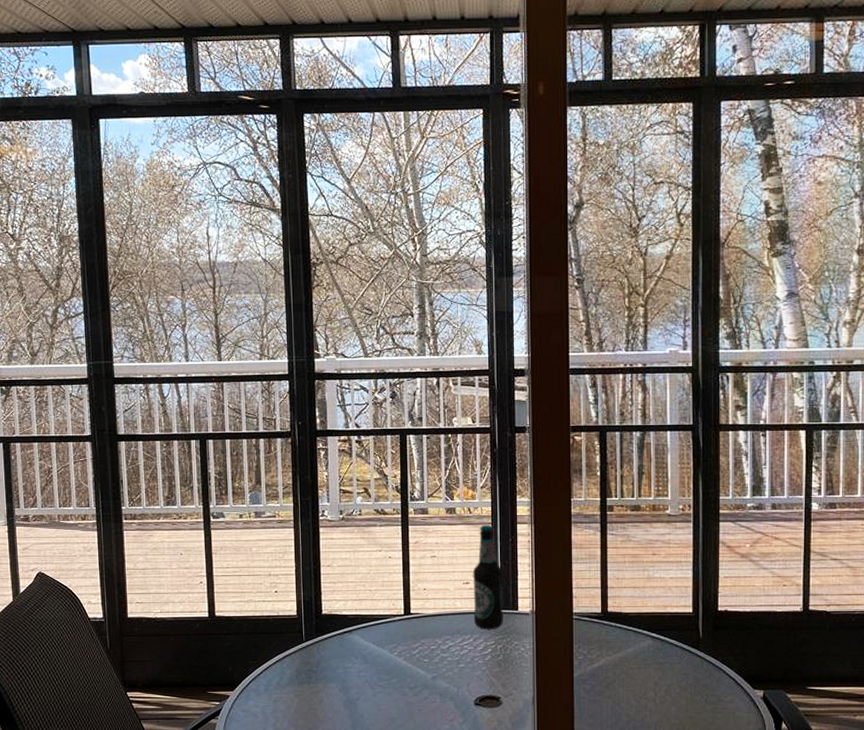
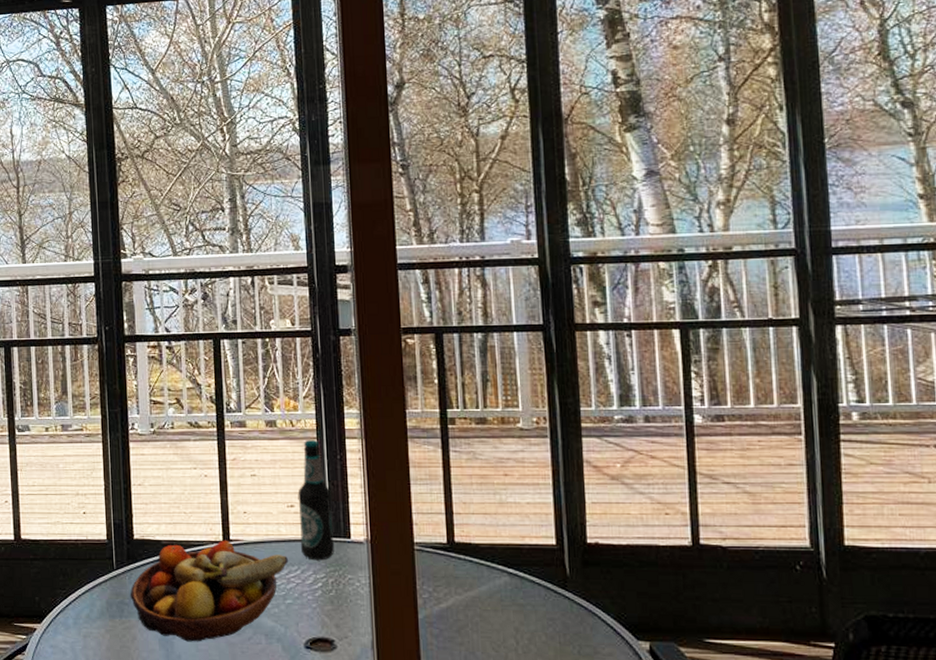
fruit bowl: none [317,613,463,703] -> present [130,540,289,642]

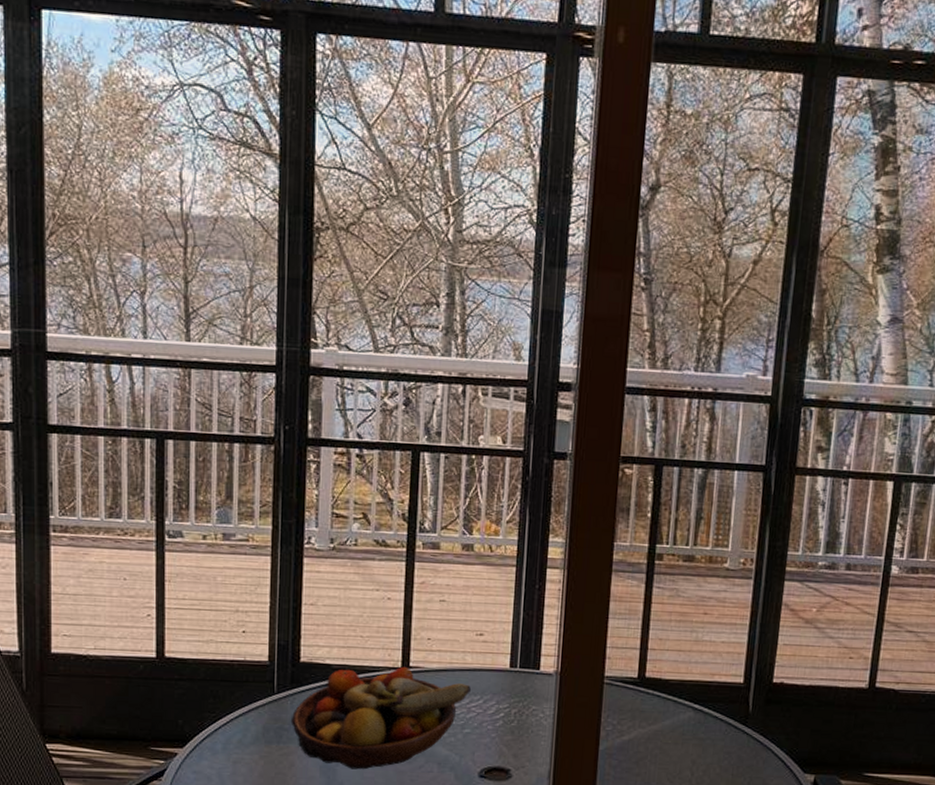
bottle: present [297,439,334,561] -> none [485,566,525,691]

